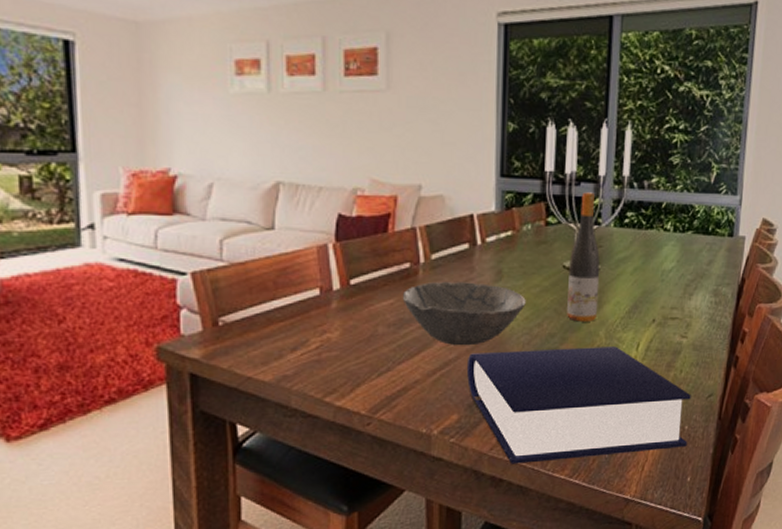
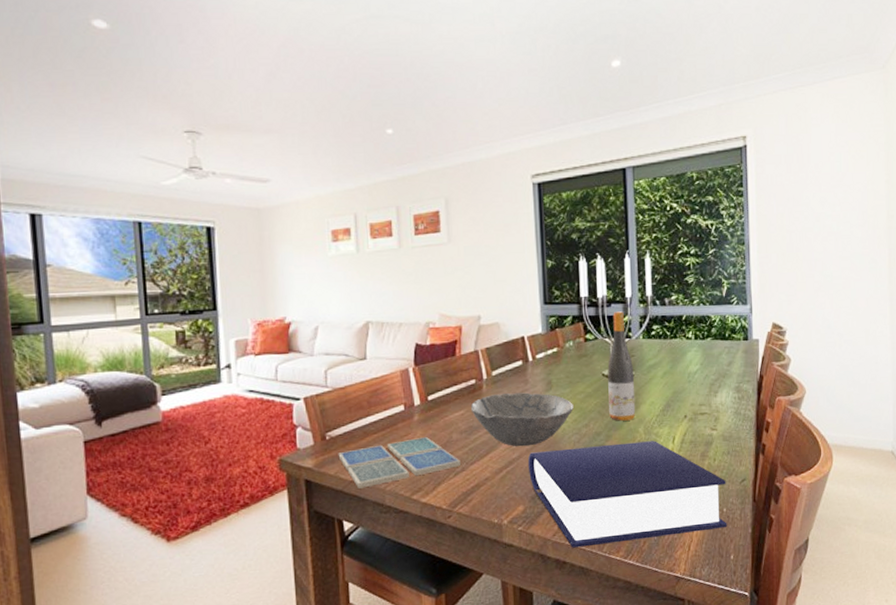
drink coaster: none [233,328,386,387] -> present [338,436,460,489]

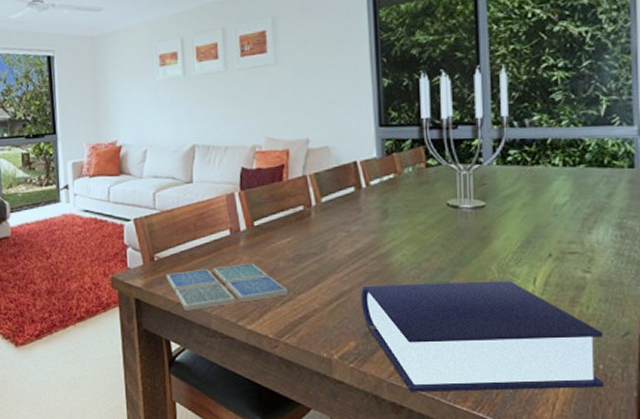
bowl: present [470,392,574,447] -> none [298,221,413,279]
wine bottle: present [607,311,636,421] -> none [453,134,488,257]

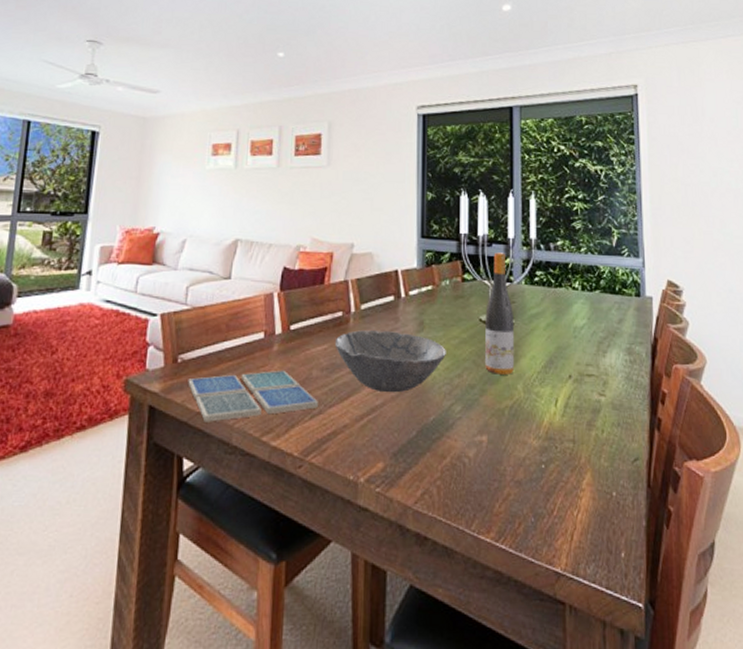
bowl: none [298,221,413,279] -> present [334,330,446,393]
book: present [361,281,604,393] -> none [392,400,617,522]
wine bottle: none [453,134,488,257] -> present [485,252,515,375]

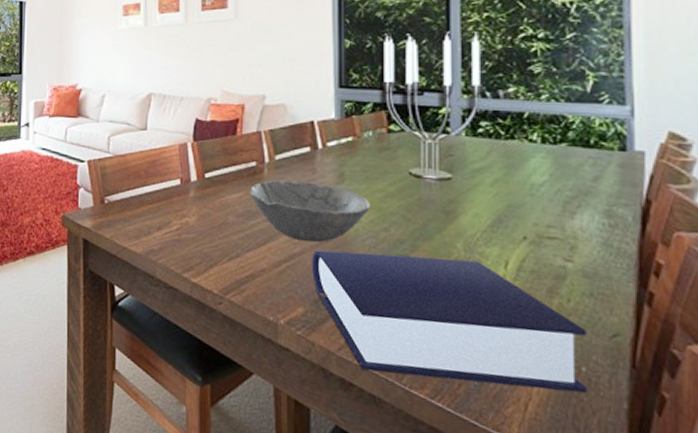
drink coaster: present [188,369,318,422] -> none [114,214,235,257]
book: none [392,400,617,522] -> present [312,250,588,394]
wine bottle: present [485,252,515,375] -> none [416,102,453,232]

